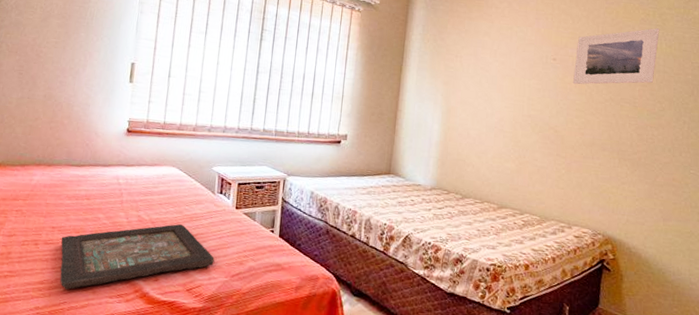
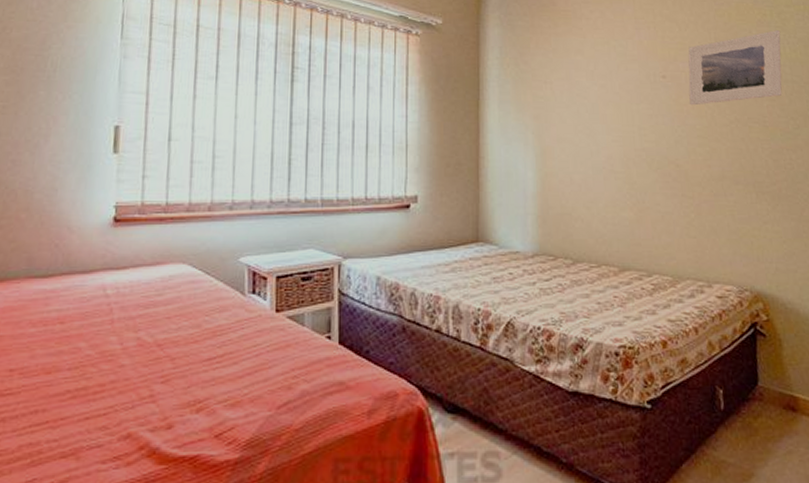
decorative tray: present [60,224,215,290] -> none [23,343,251,460]

